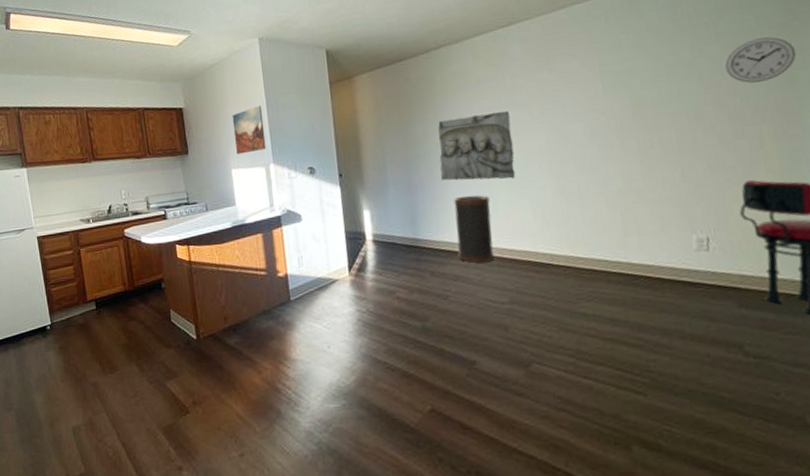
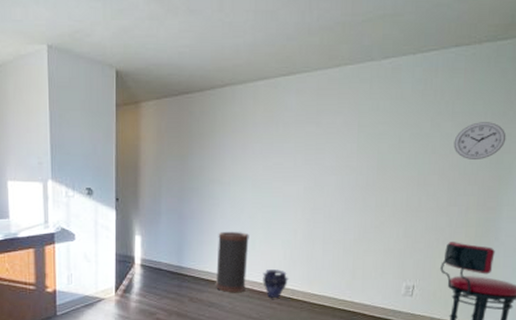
wall art: present [232,105,266,155] -> none [12,118,46,166]
relief sculpture: present [438,110,516,181] -> none [209,156,277,220]
vase: none [512,232,545,266] -> present [263,269,290,298]

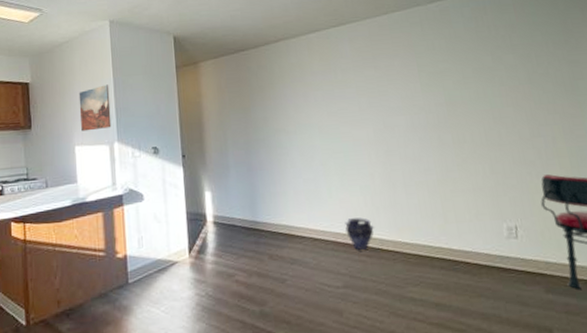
wall art: none [12,118,46,166] -> present [78,84,112,132]
trash can: present [215,231,249,292] -> none [291,180,329,246]
wall clock: present [453,122,506,159] -> none [520,51,576,89]

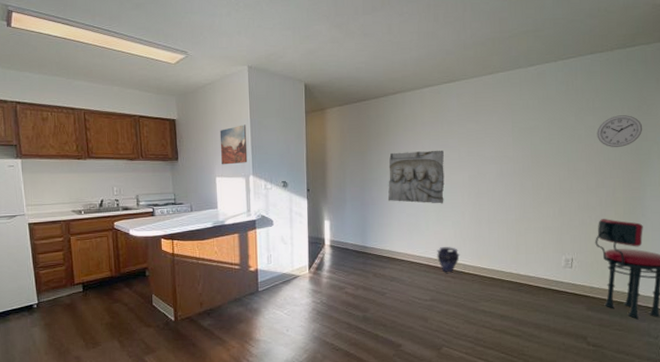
relief sculpture: none [276,101,348,166] -> present [387,150,445,204]
wall clock: none [520,51,576,89] -> present [597,115,643,147]

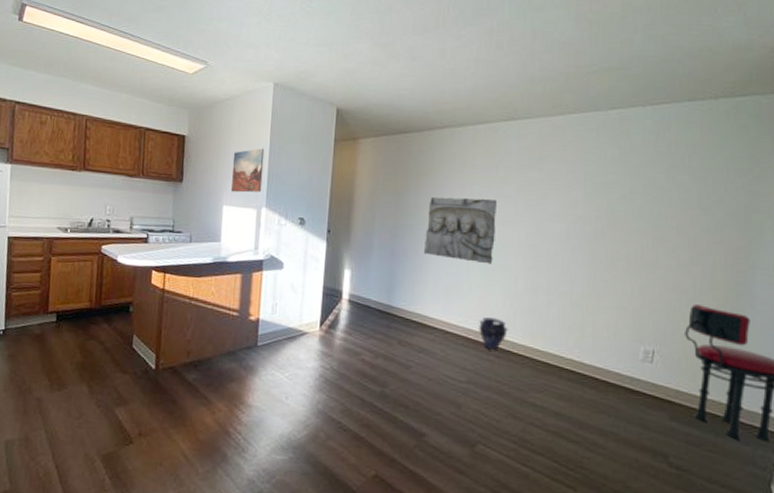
wall clock: present [597,115,643,147] -> none [693,177,754,217]

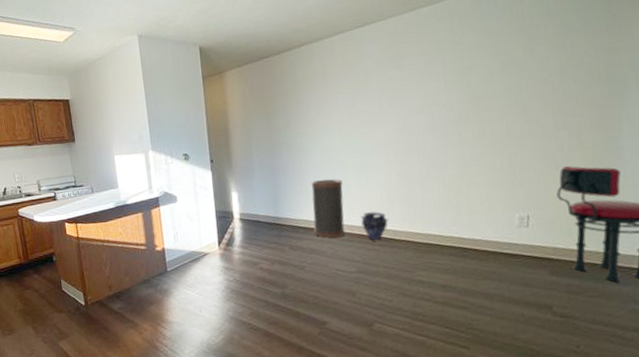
wall art: present [231,148,265,193] -> none [114,97,146,142]
relief sculpture: present [423,196,497,265] -> none [299,103,366,166]
trash can: none [426,272,465,339] -> present [311,179,345,238]

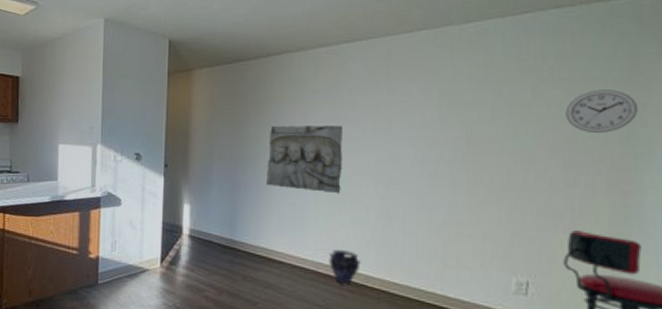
relief sculpture: none [299,103,366,166] -> present [265,125,343,194]
trash can: present [311,179,345,238] -> none [272,204,312,274]
wall clock: none [552,39,614,80] -> present [565,90,639,133]

